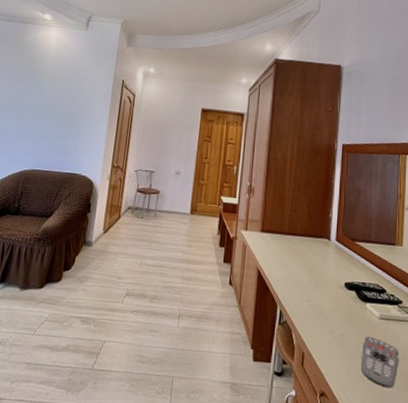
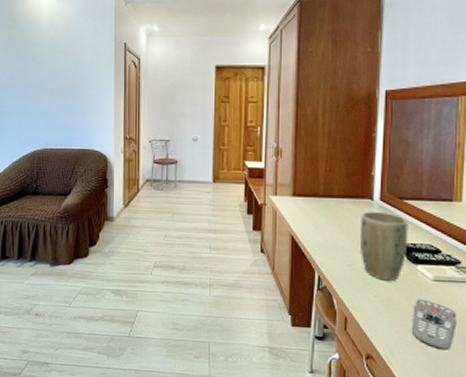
plant pot: none [317,250,359,318] -> present [359,211,408,281]

